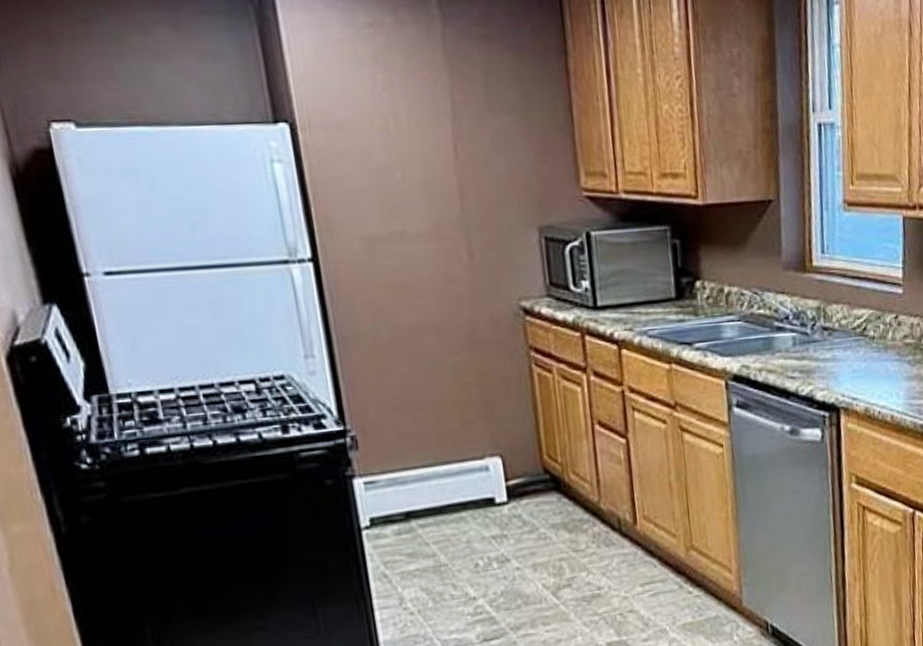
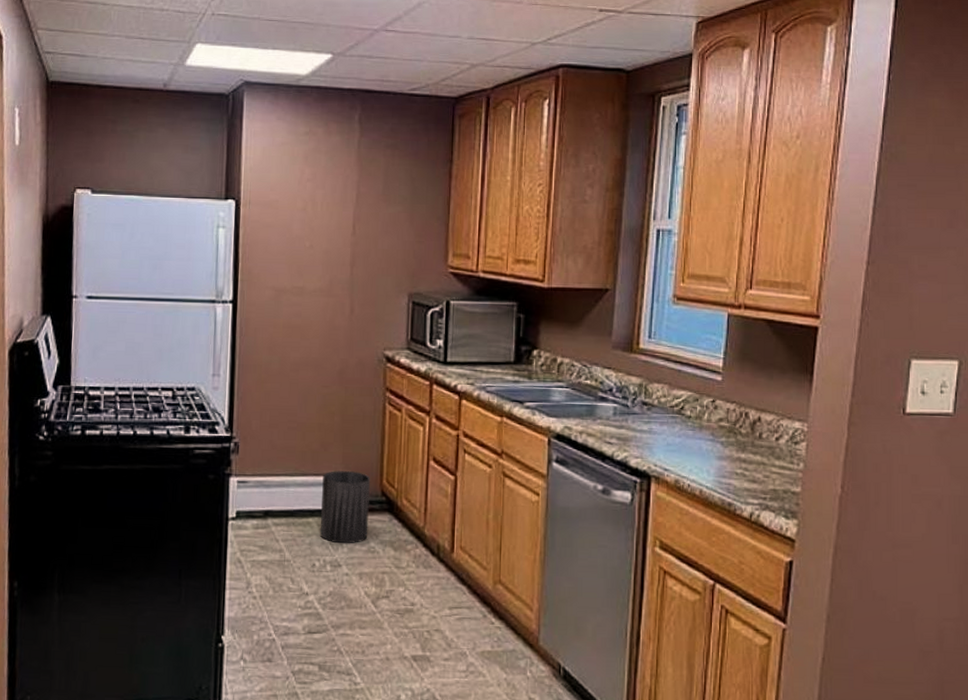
trash can: none [469,450,536,536] -> present [319,471,370,544]

